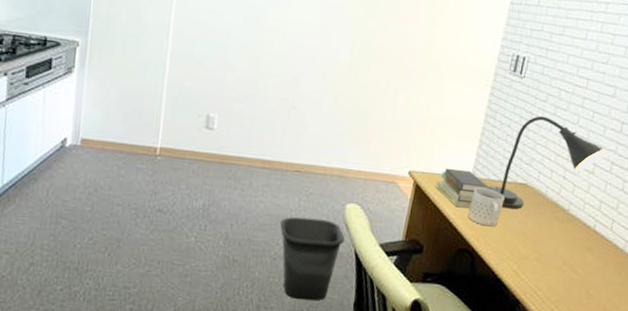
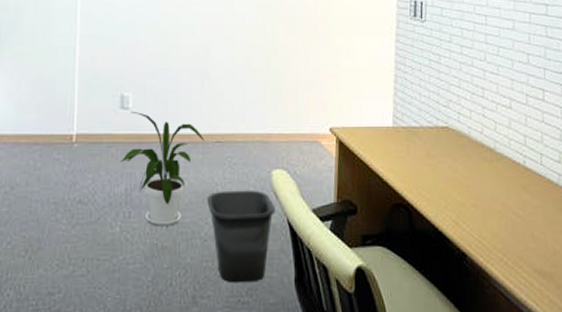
house plant: none [200,131,284,243] -> present [120,111,204,227]
books: present [435,168,489,209] -> none [358,120,413,160]
mug: present [467,187,505,227] -> none [396,136,430,176]
desk lamp: present [487,115,606,209] -> none [410,56,518,155]

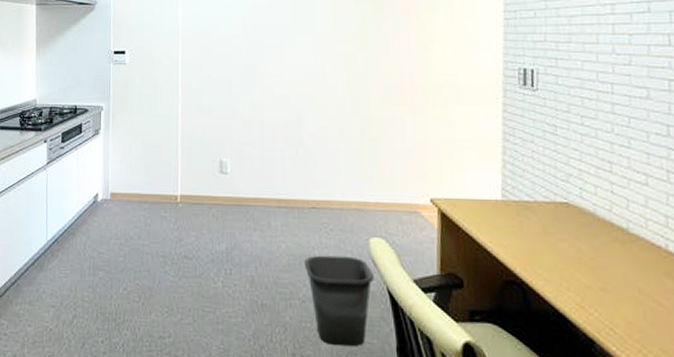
house plant: present [120,111,204,227] -> none [220,175,300,285]

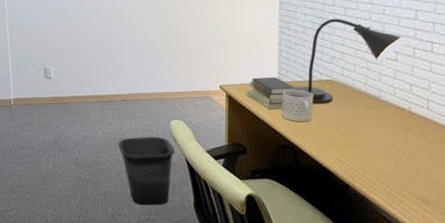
books: none [462,192,525,235] -> present [245,77,297,110]
mug: none [506,210,547,254] -> present [281,89,314,123]
desk lamp: none [522,127,656,232] -> present [294,18,405,104]

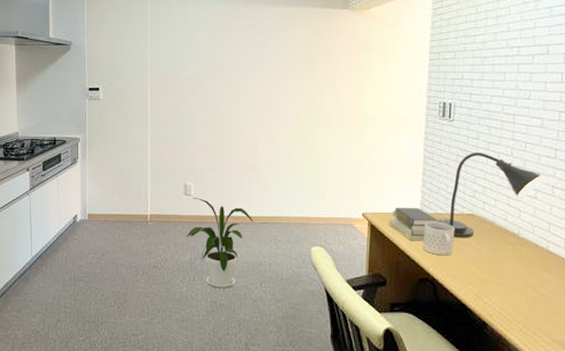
house plant: none [48,79,113,164] -> present [185,197,253,289]
waste bin: present [118,136,175,205] -> none [256,262,314,335]

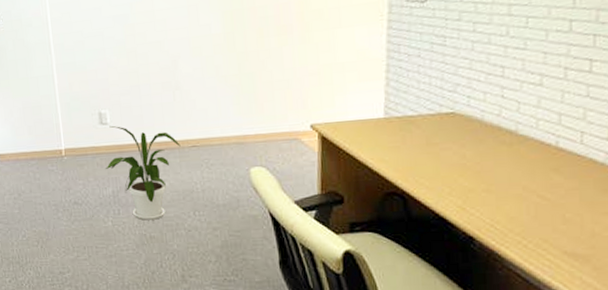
books: present [388,207,439,241] -> none [343,112,409,152]
mug: present [422,221,455,256] -> none [388,125,431,165]
desk lamp: present [436,152,544,238] -> none [405,36,554,142]

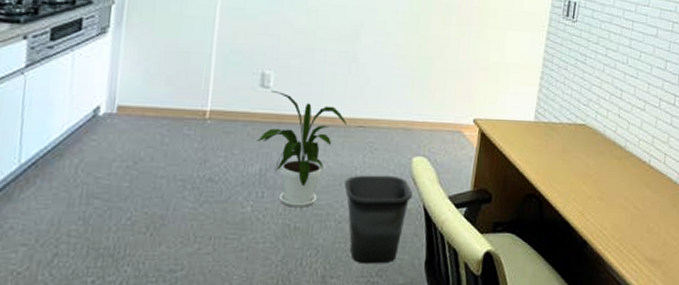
waste bin: none [188,186,256,264] -> present [344,175,413,263]

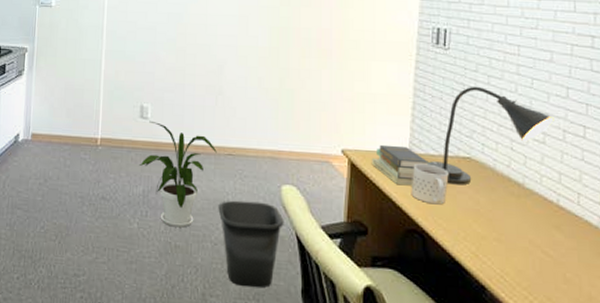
books: none [500,113,552,153] -> present [371,144,430,186]
mug: none [532,131,567,170] -> present [411,163,449,205]
desk lamp: none [549,57,654,150] -> present [427,86,554,185]

